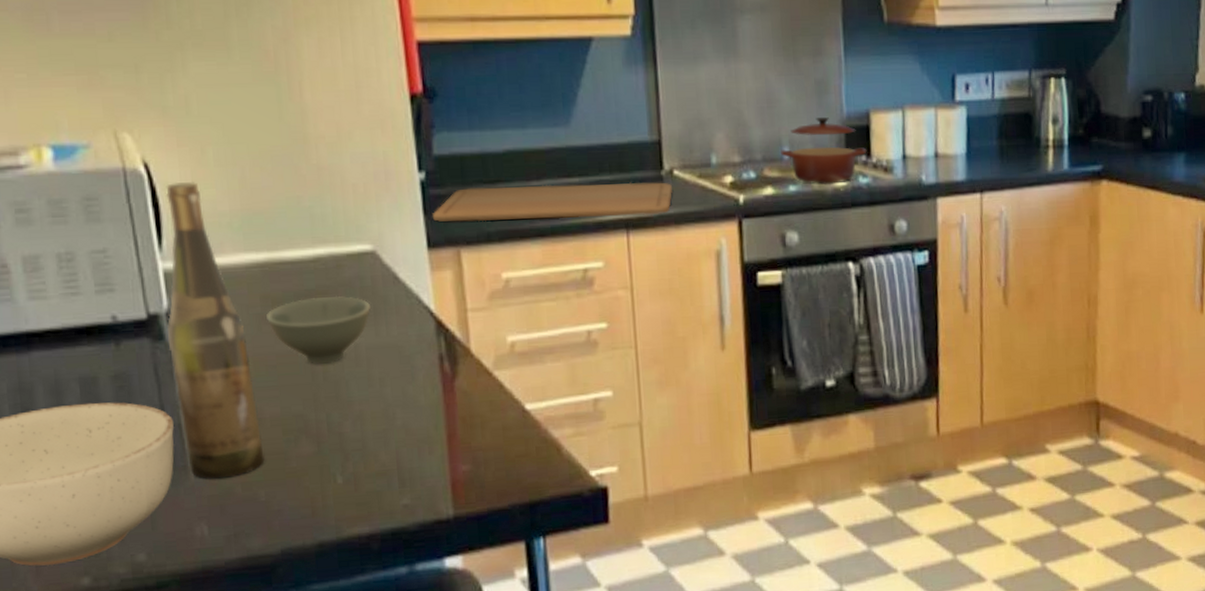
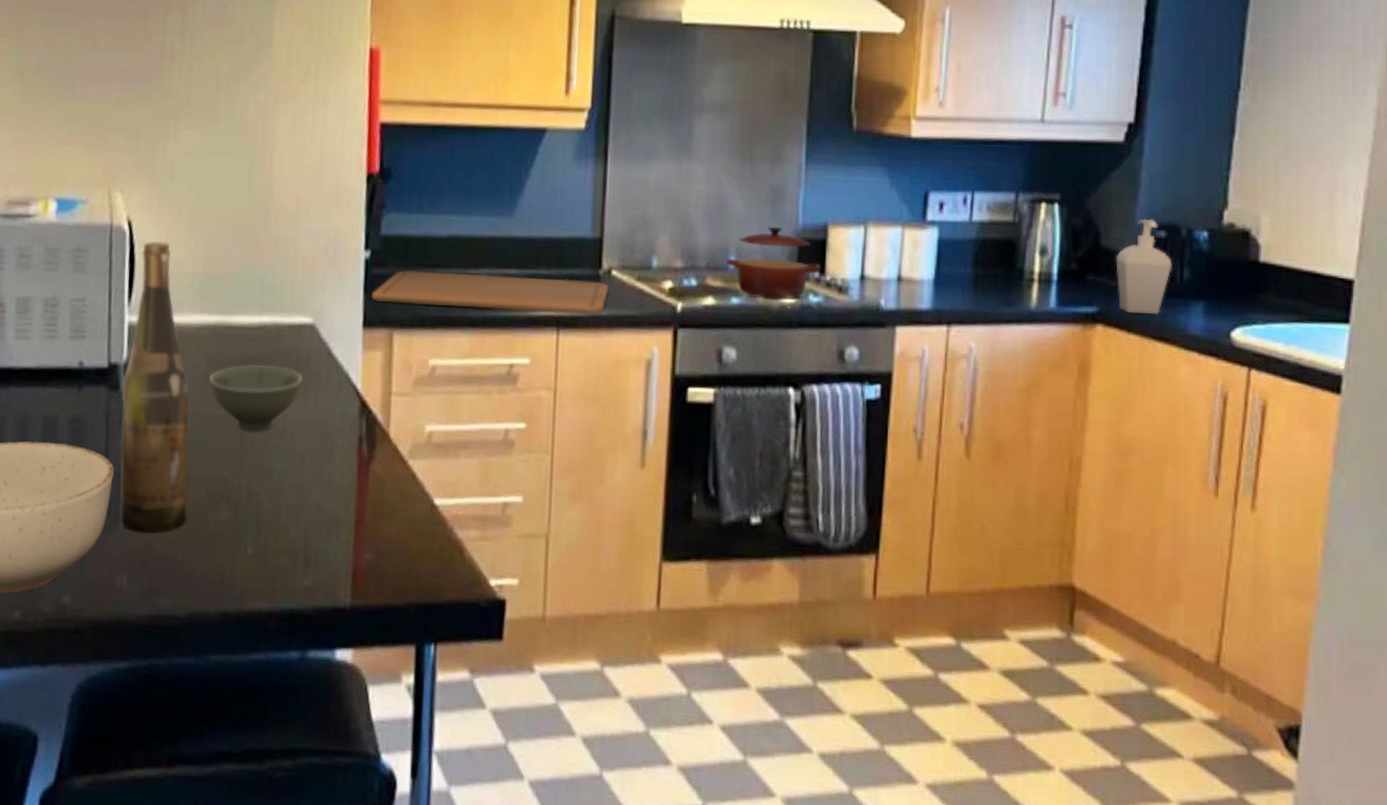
soap bottle: none [1113,85,1159,168] -> present [1115,218,1173,314]

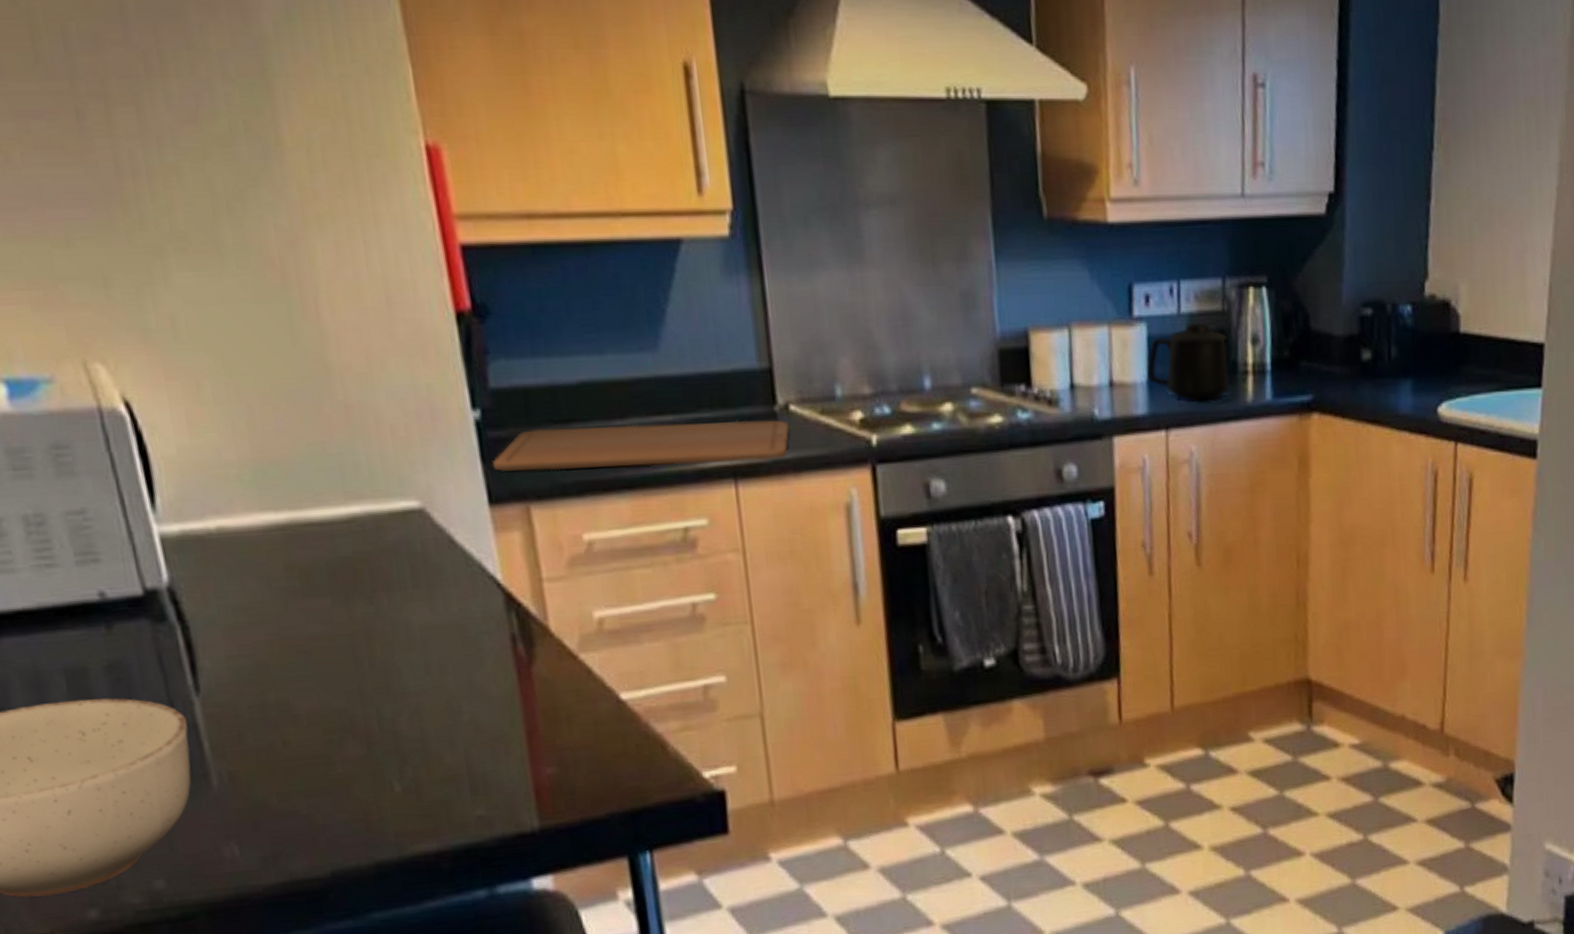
wine bottle: present [120,241,189,533] -> none [154,424,303,789]
bowl: present [208,364,303,432] -> none [292,564,422,648]
saucepan: present [725,226,821,300] -> none [919,337,1027,421]
mug: none [934,230,1016,302] -> present [1147,322,1229,401]
soap bottle: present [1115,218,1173,314] -> none [1325,295,1381,398]

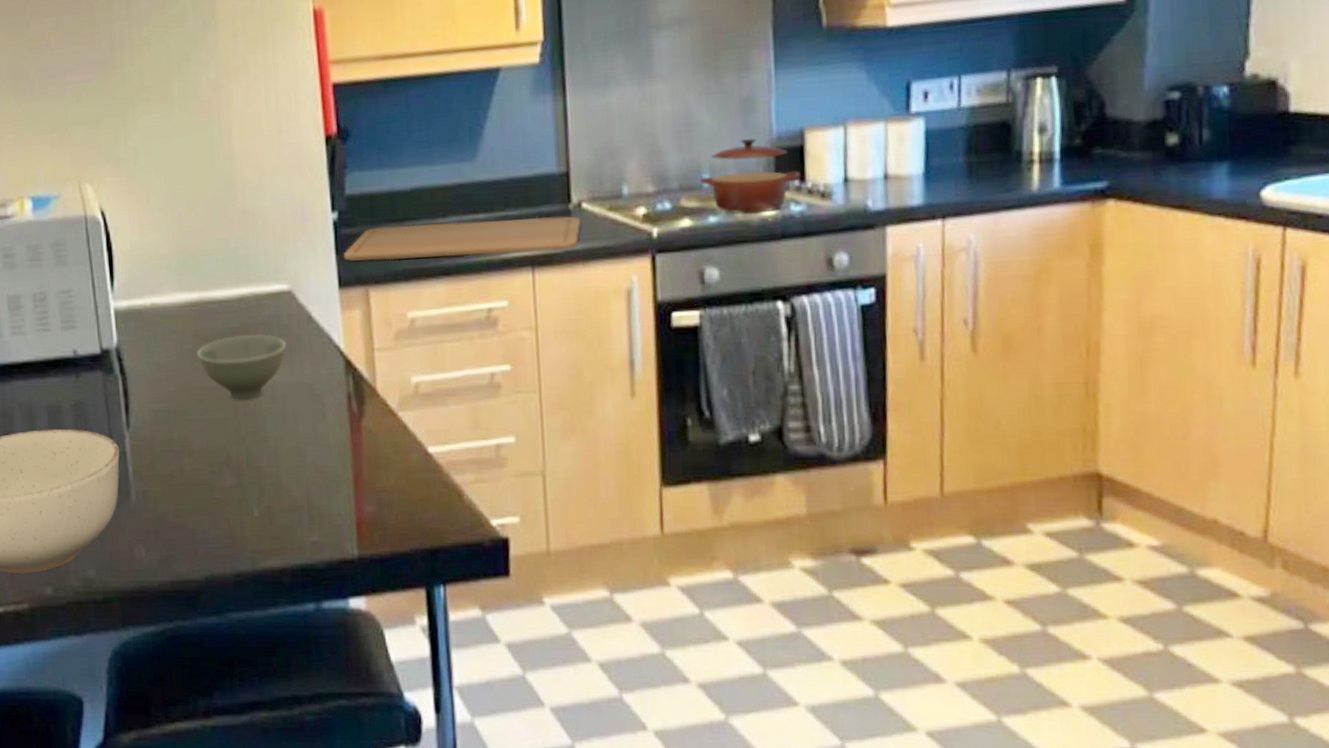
bowl: none [292,564,422,648] -> present [196,334,286,400]
saucepan: none [919,337,1027,421] -> present [698,138,801,214]
mug: present [1147,322,1229,401] -> none [923,114,1013,191]

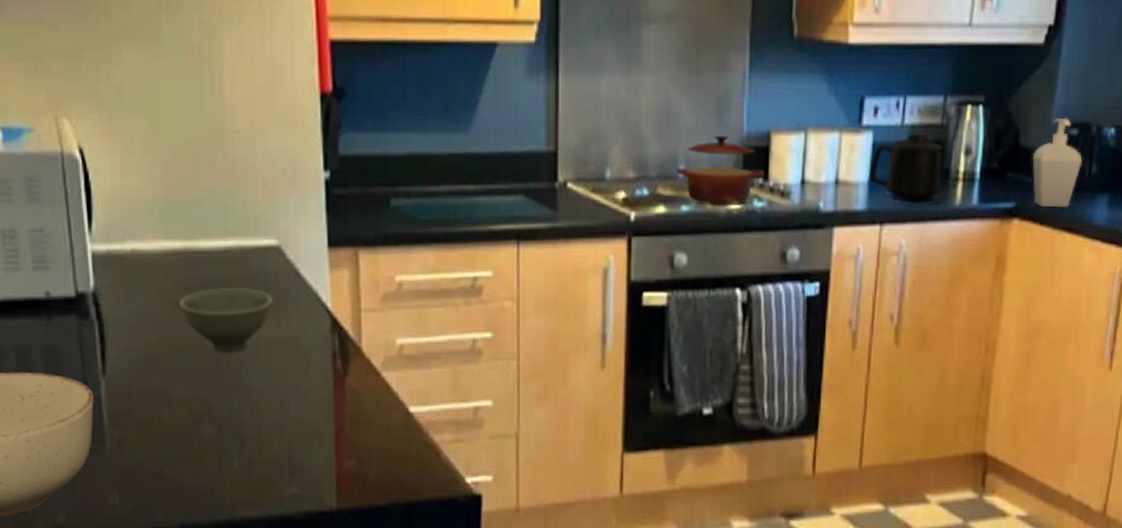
chopping board: present [344,216,582,262] -> none [335,190,566,228]
mug: none [923,114,1013,191] -> present [869,133,943,202]
soap bottle: none [1124,80,1190,184] -> present [1032,117,1083,207]

